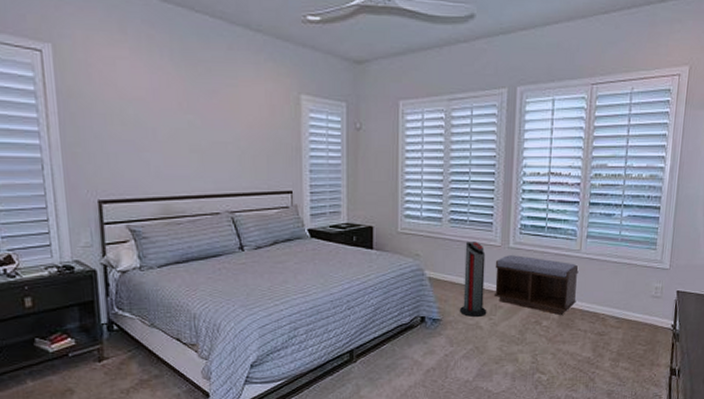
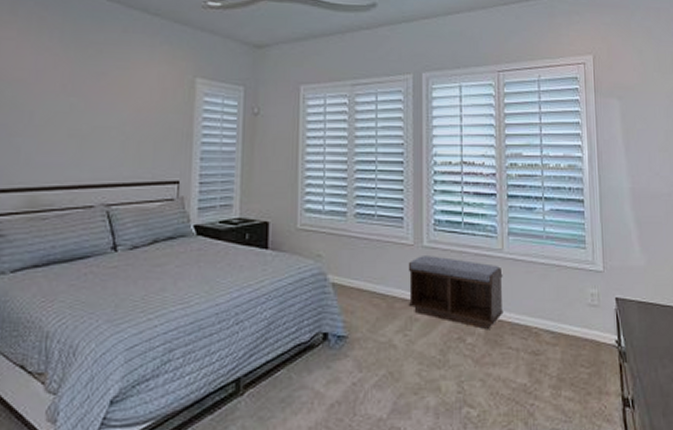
air purifier: present [460,242,487,318] -> none [369,240,401,334]

